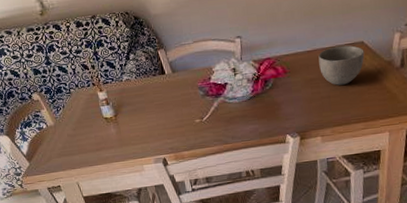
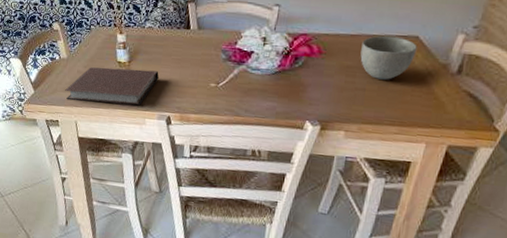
notebook: none [60,119,147,165] -> present [65,67,159,106]

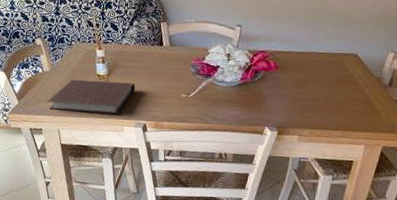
bowl: present [360,35,417,80] -> none [310,53,357,91]

